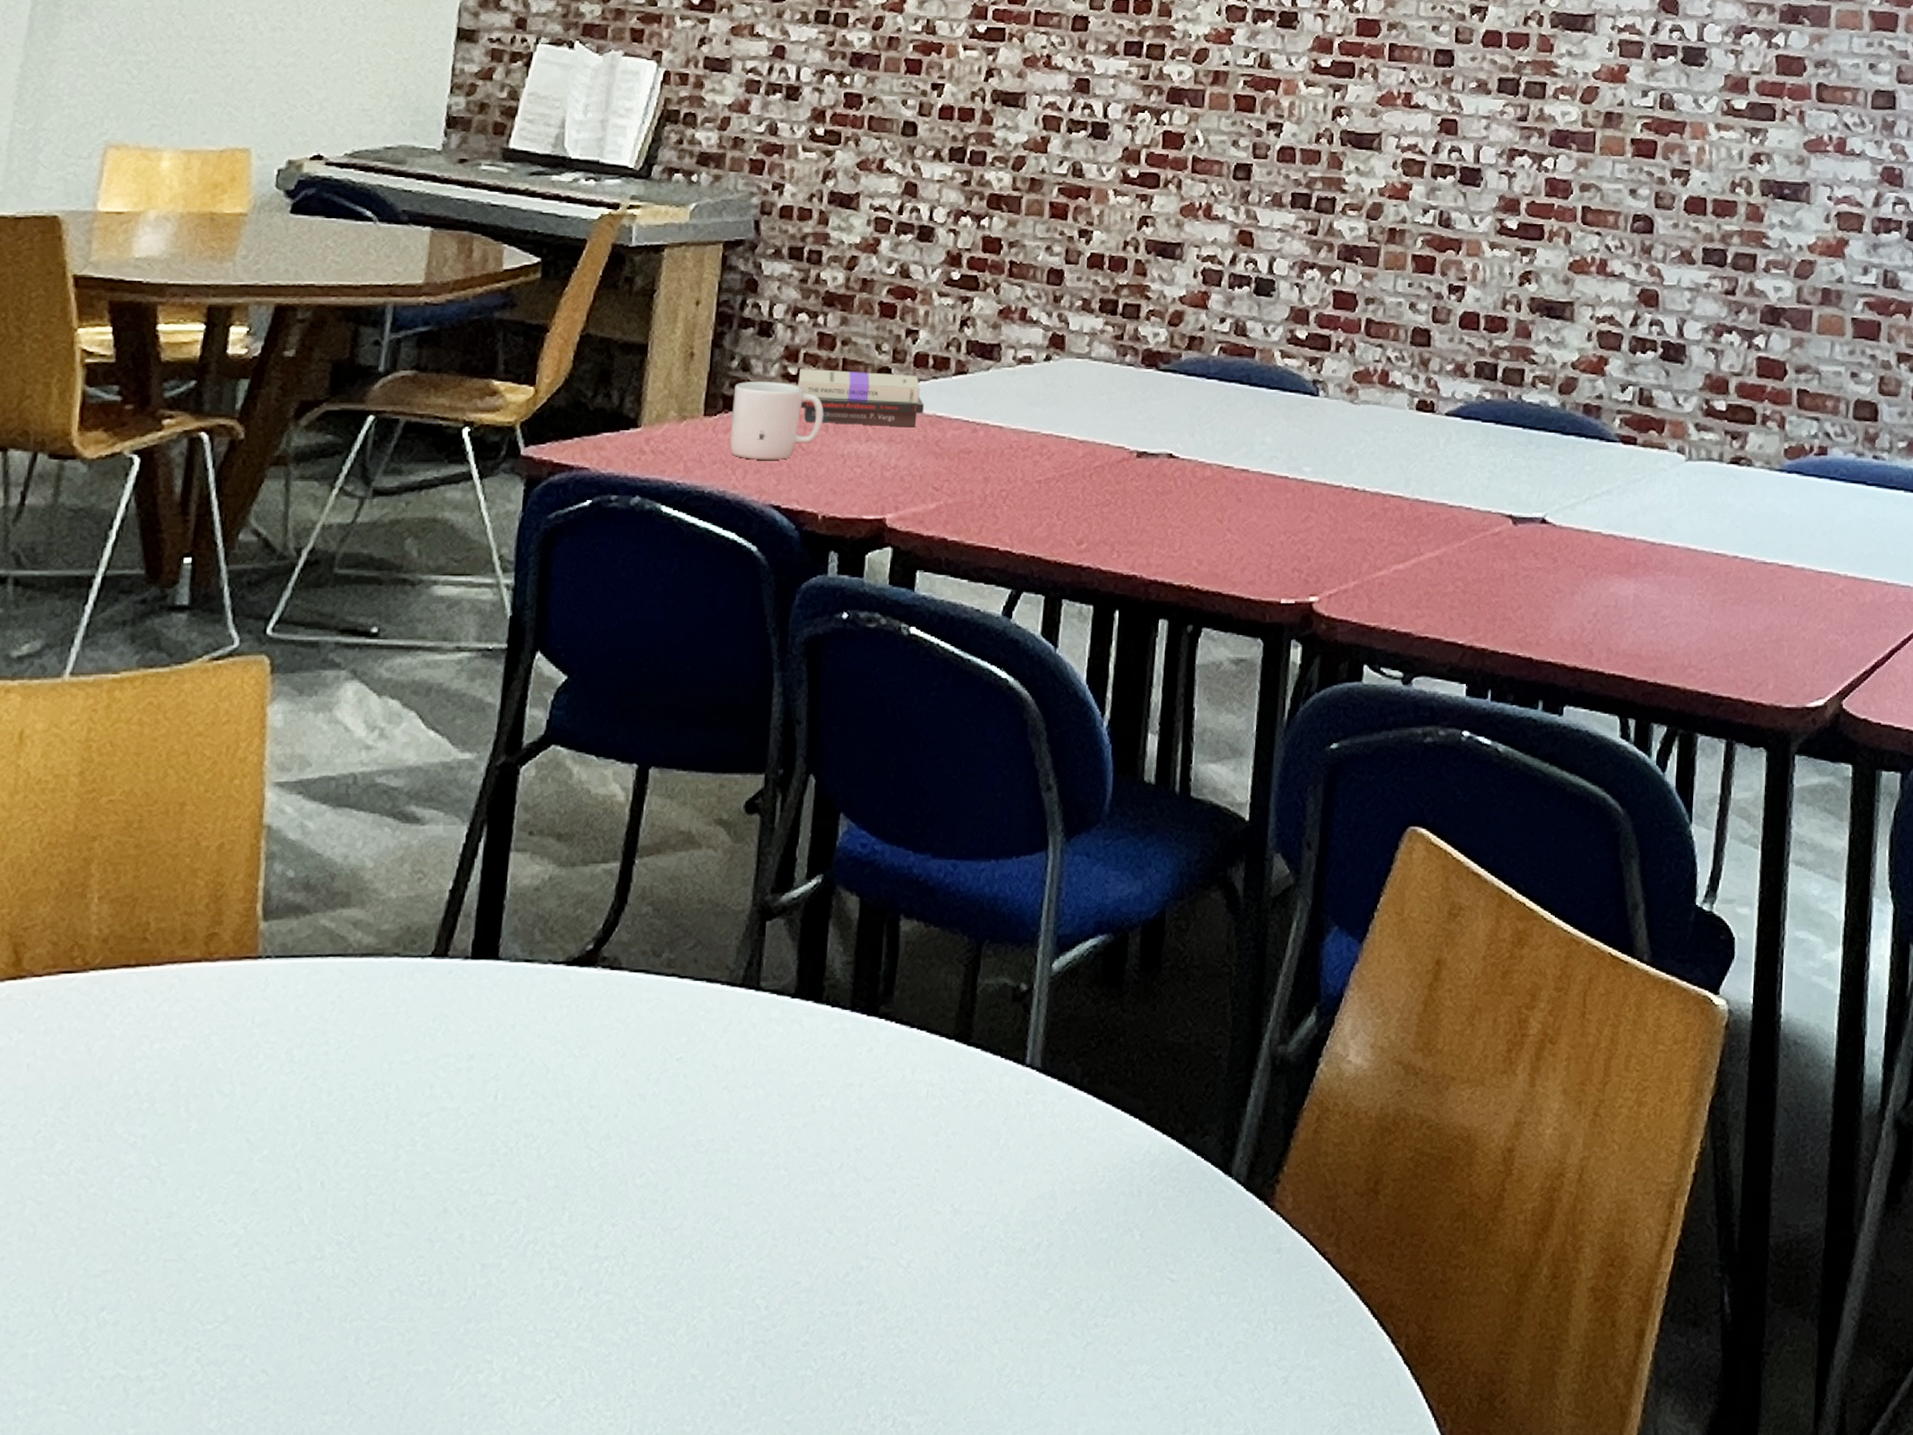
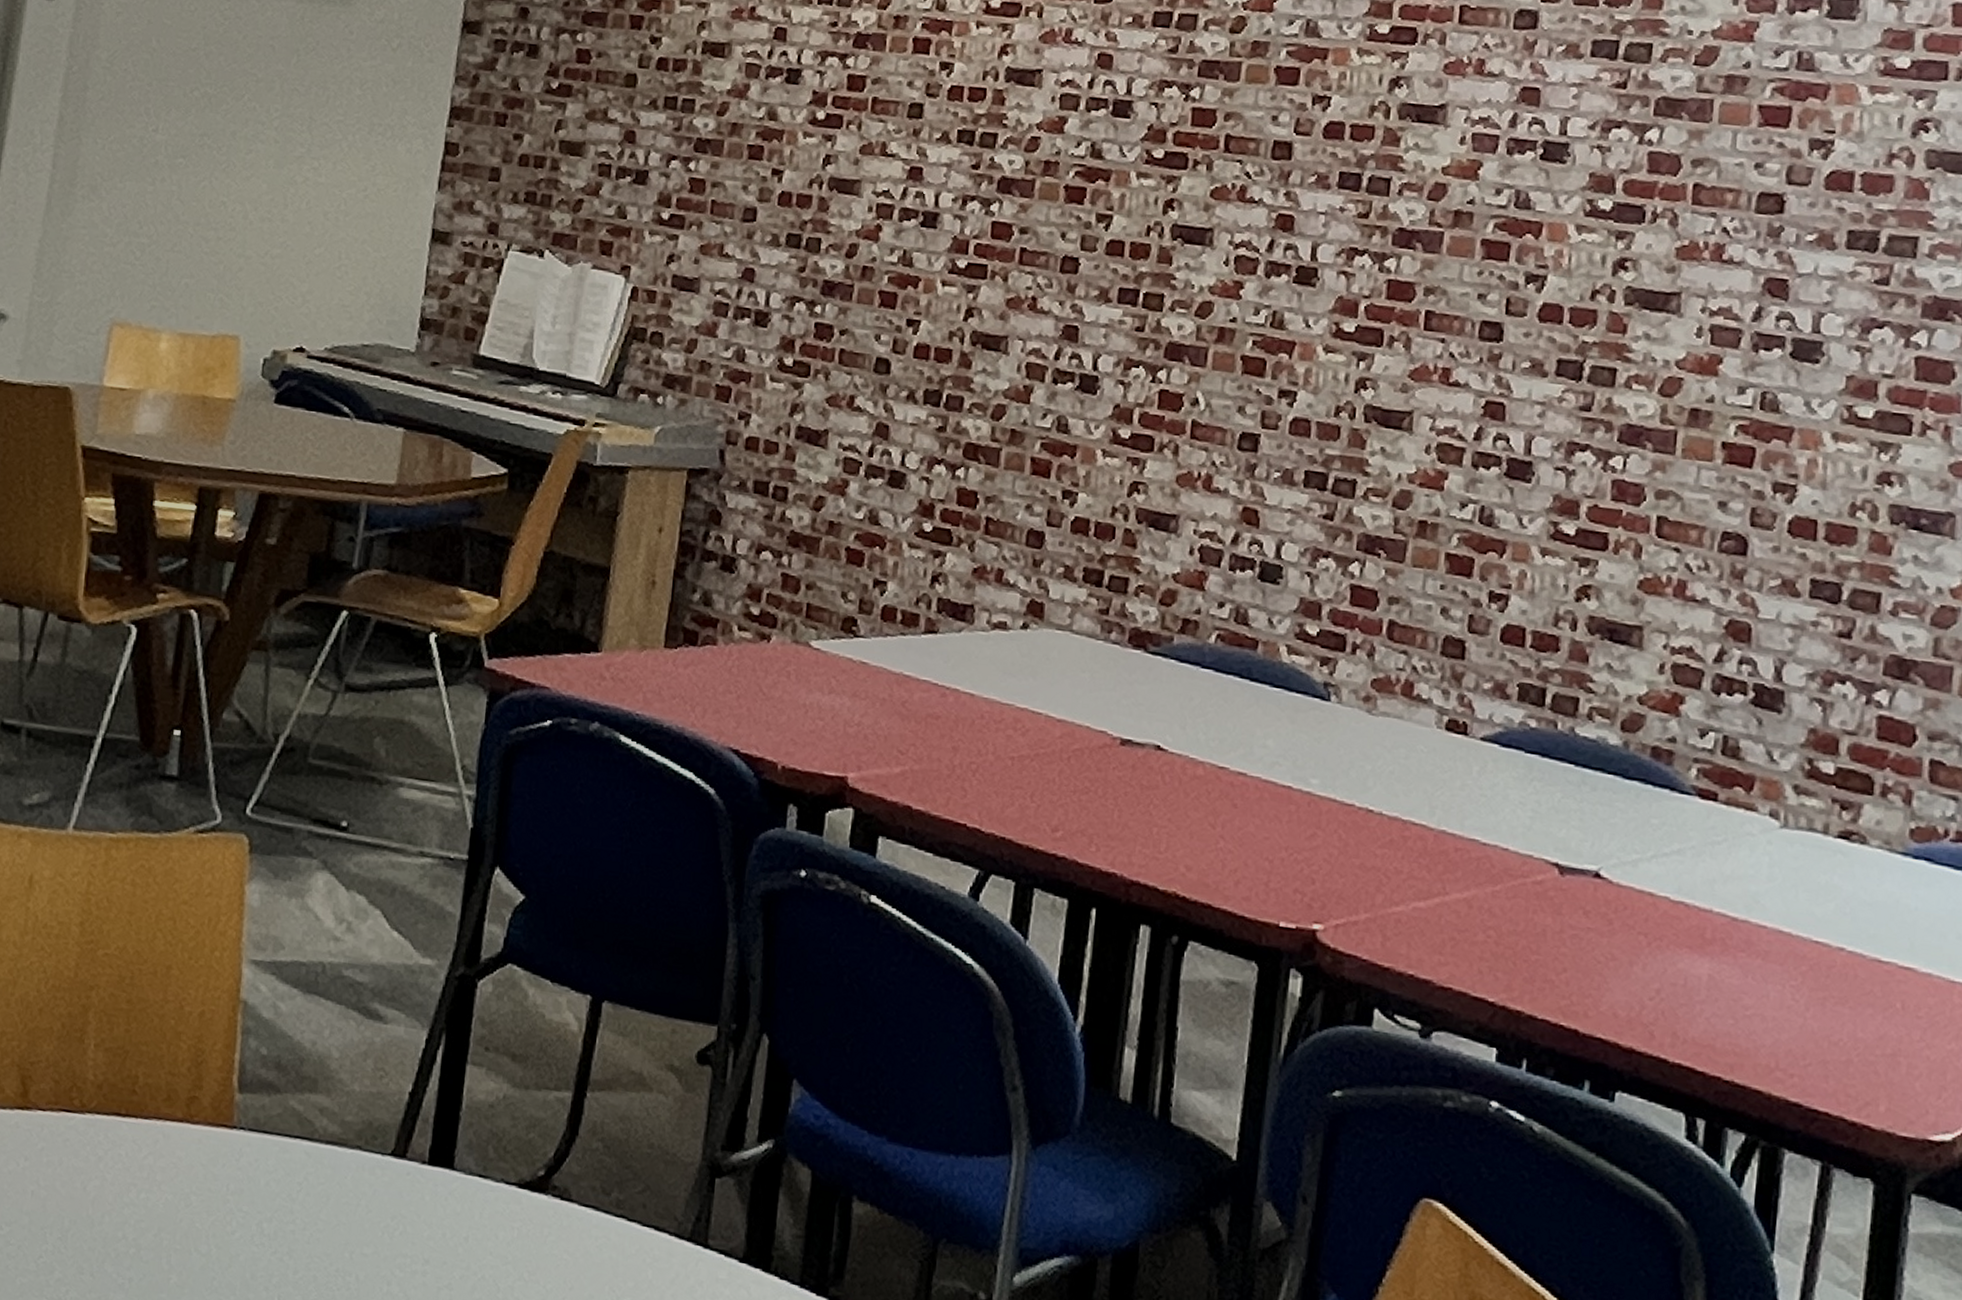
mug: present [729,382,824,460] -> none [689,616,786,703]
books: present [798,369,924,428] -> none [760,609,891,685]

